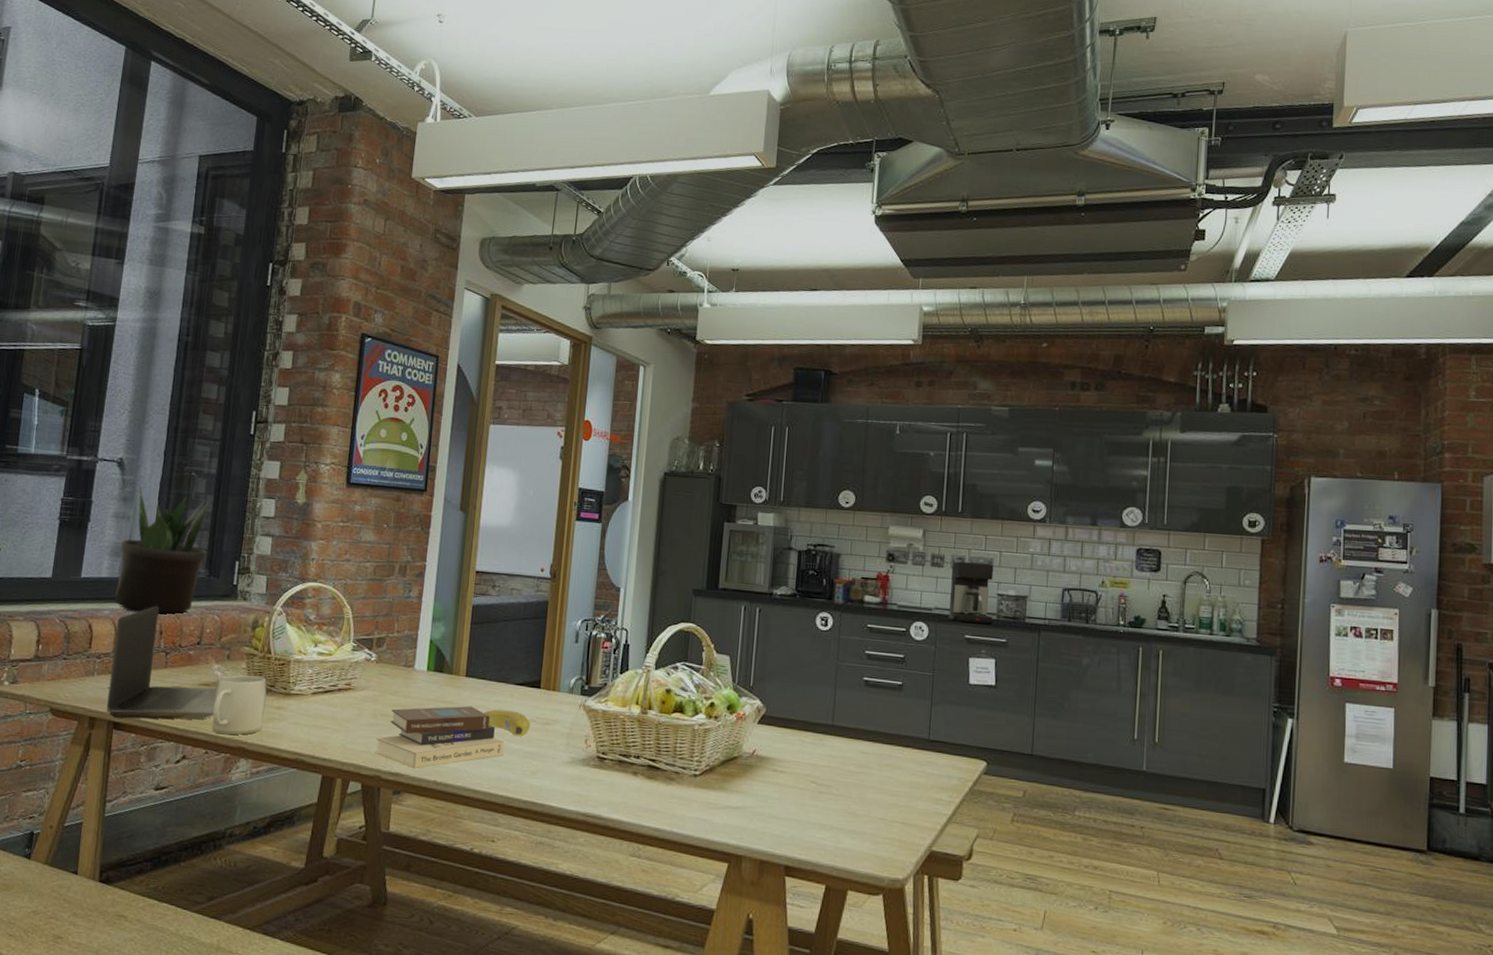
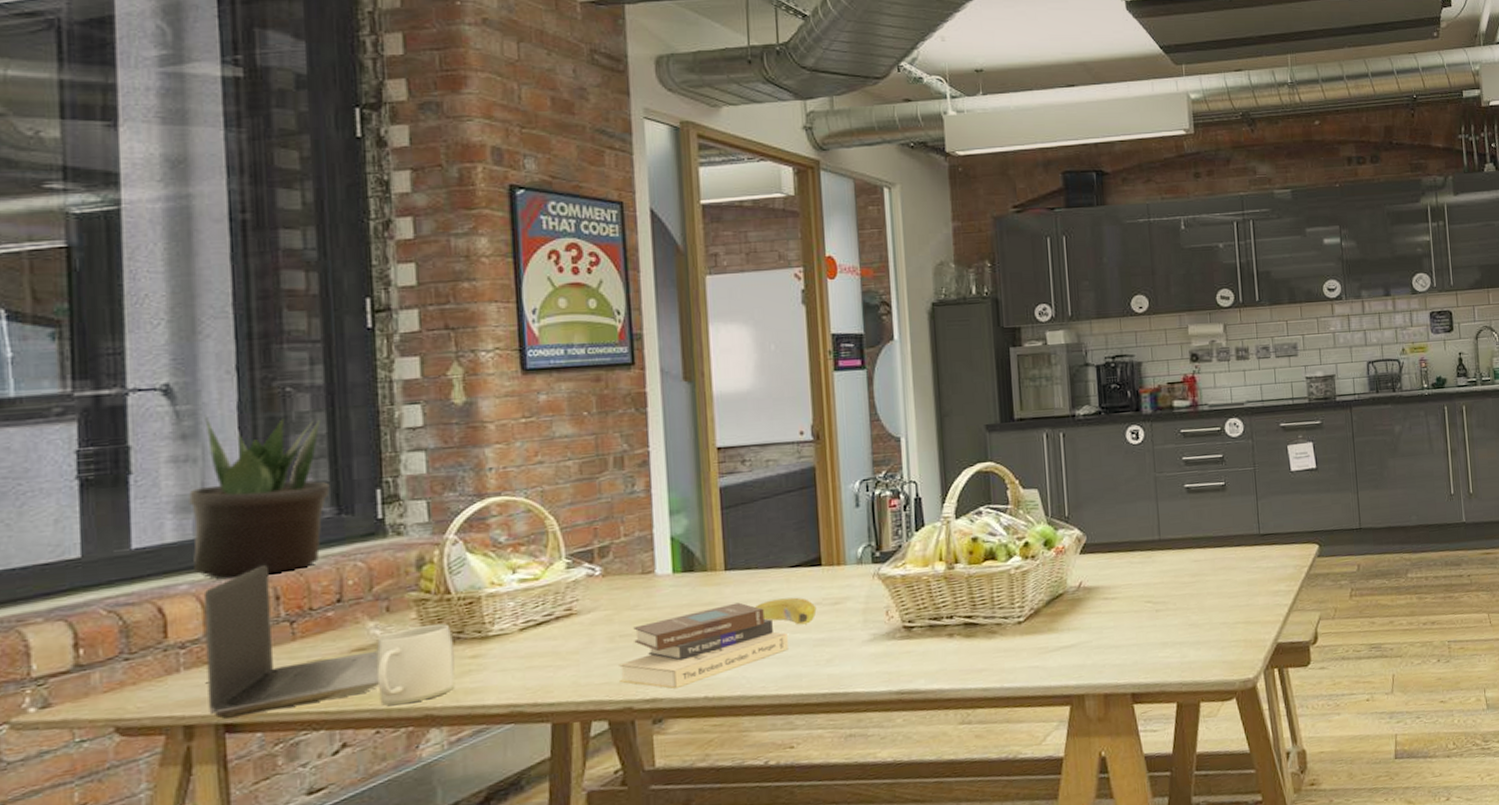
coffee maker: present [948,561,994,625] -> none [1258,348,1305,412]

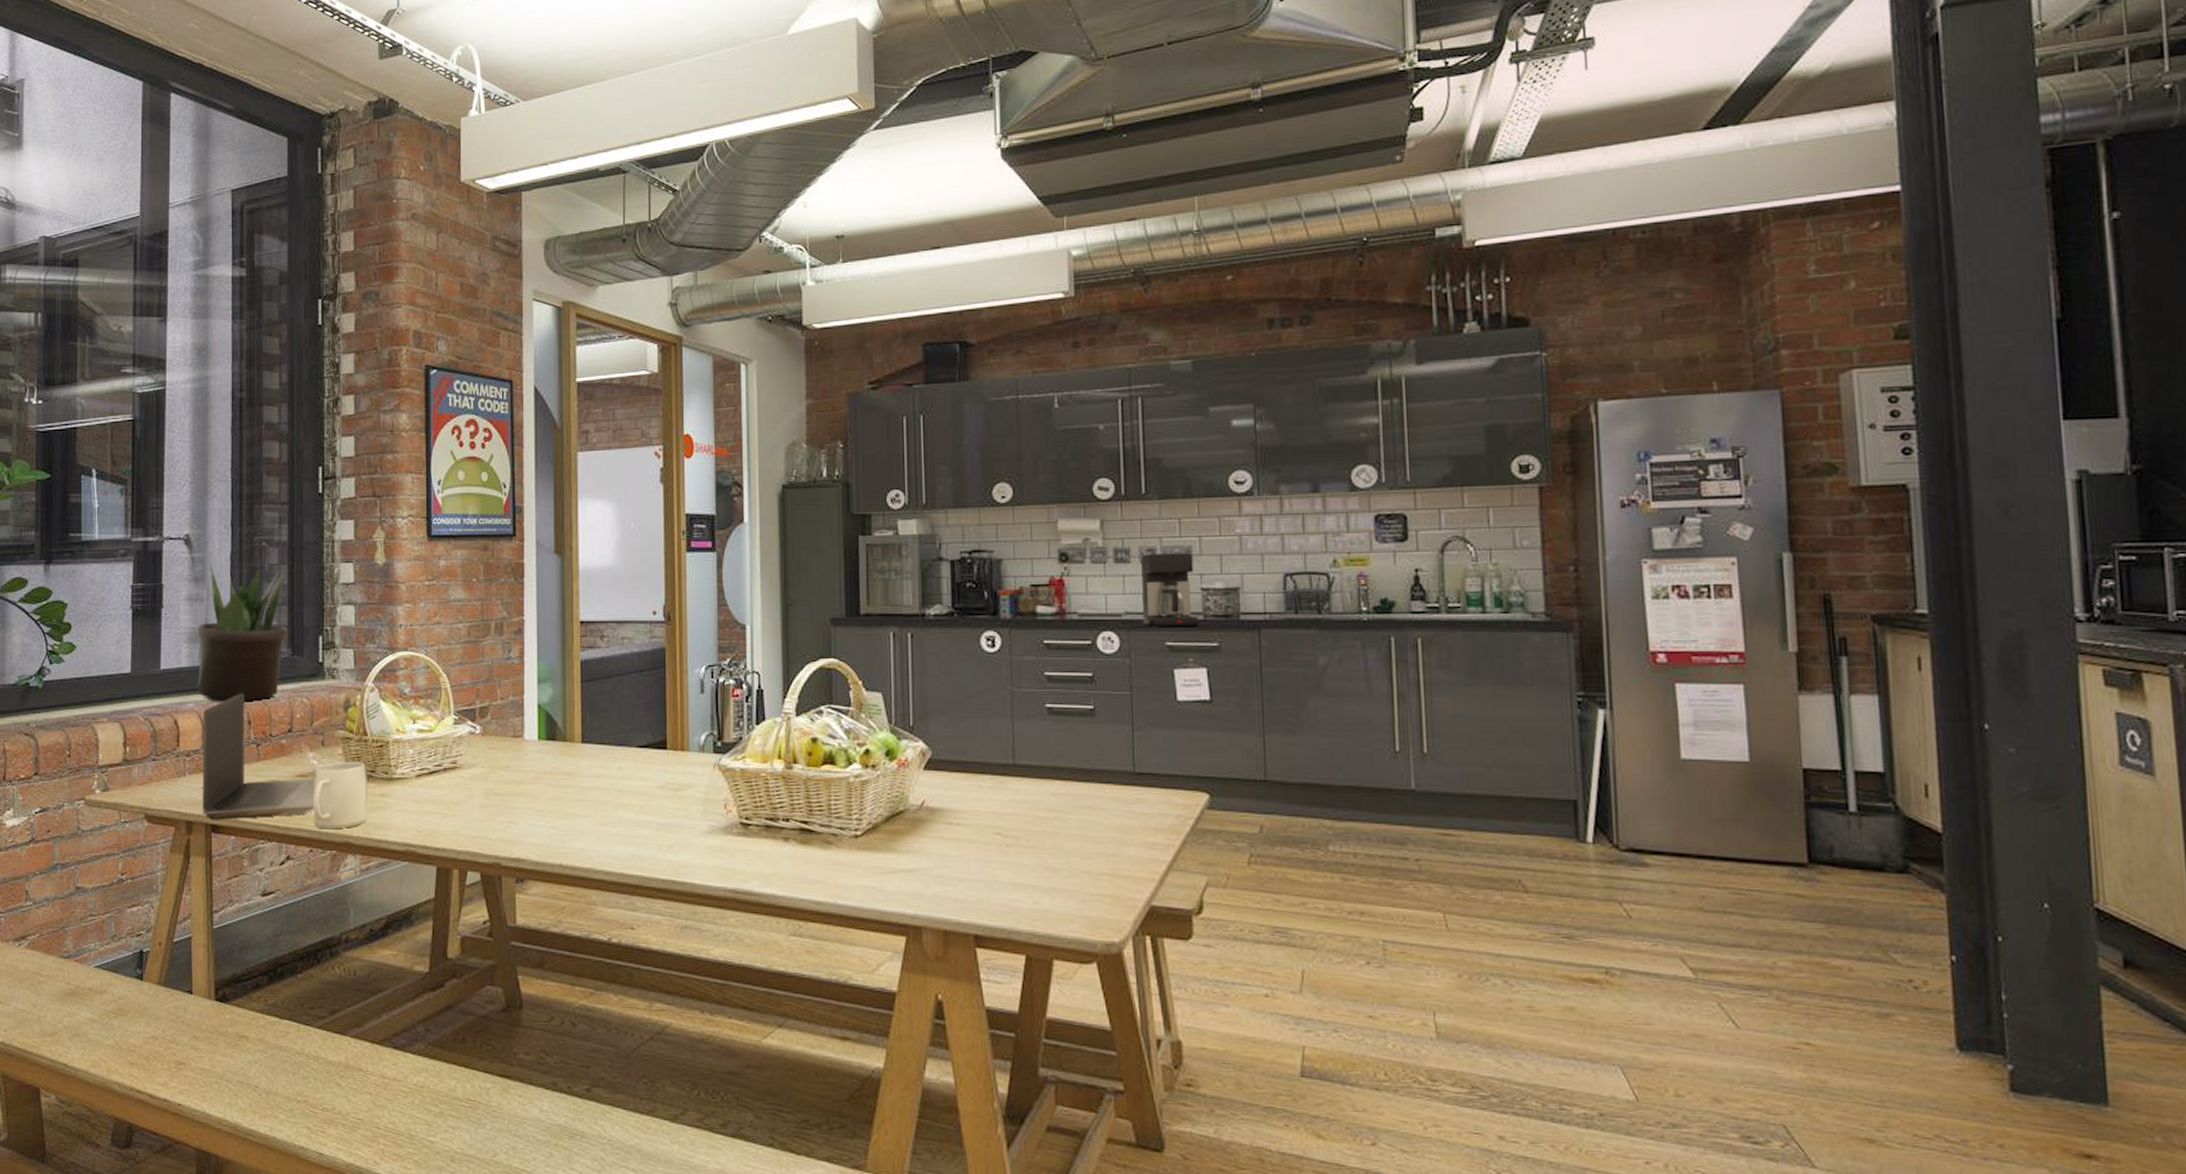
books: present [619,602,788,689] -> none [491,776,633,852]
fruit: present [755,597,817,625] -> none [607,778,661,807]
coffee maker: none [1258,348,1305,412] -> present [1141,553,1199,628]

